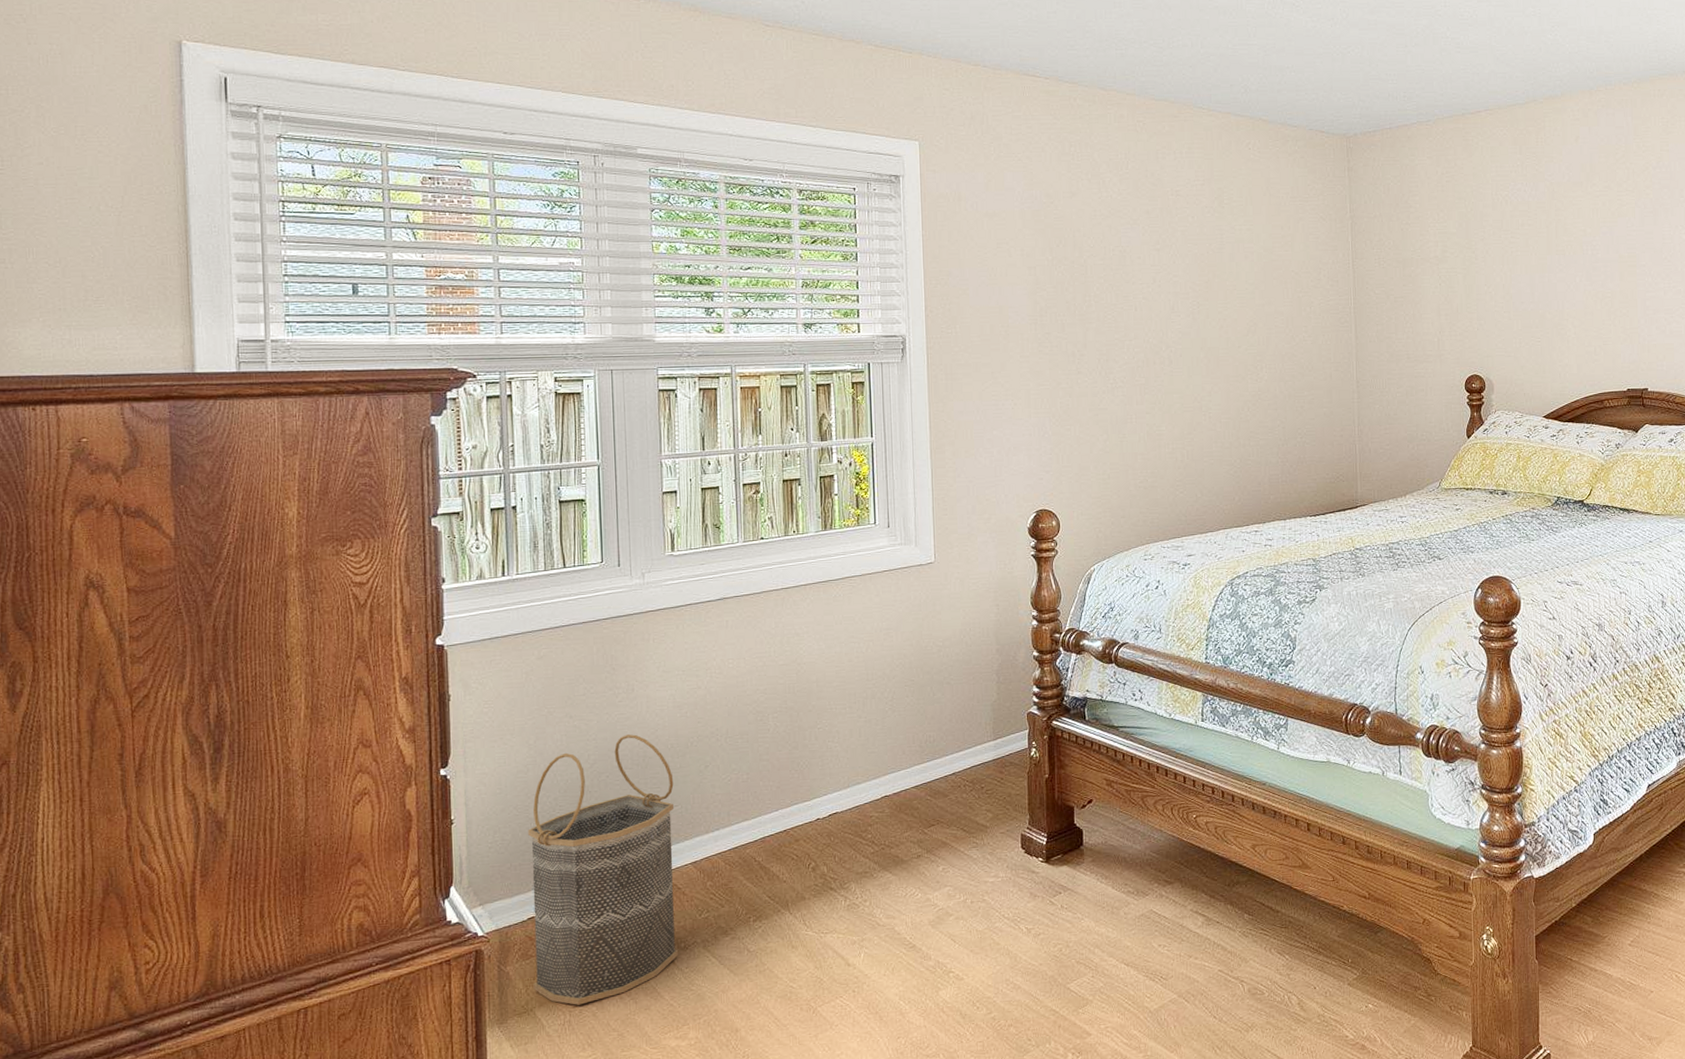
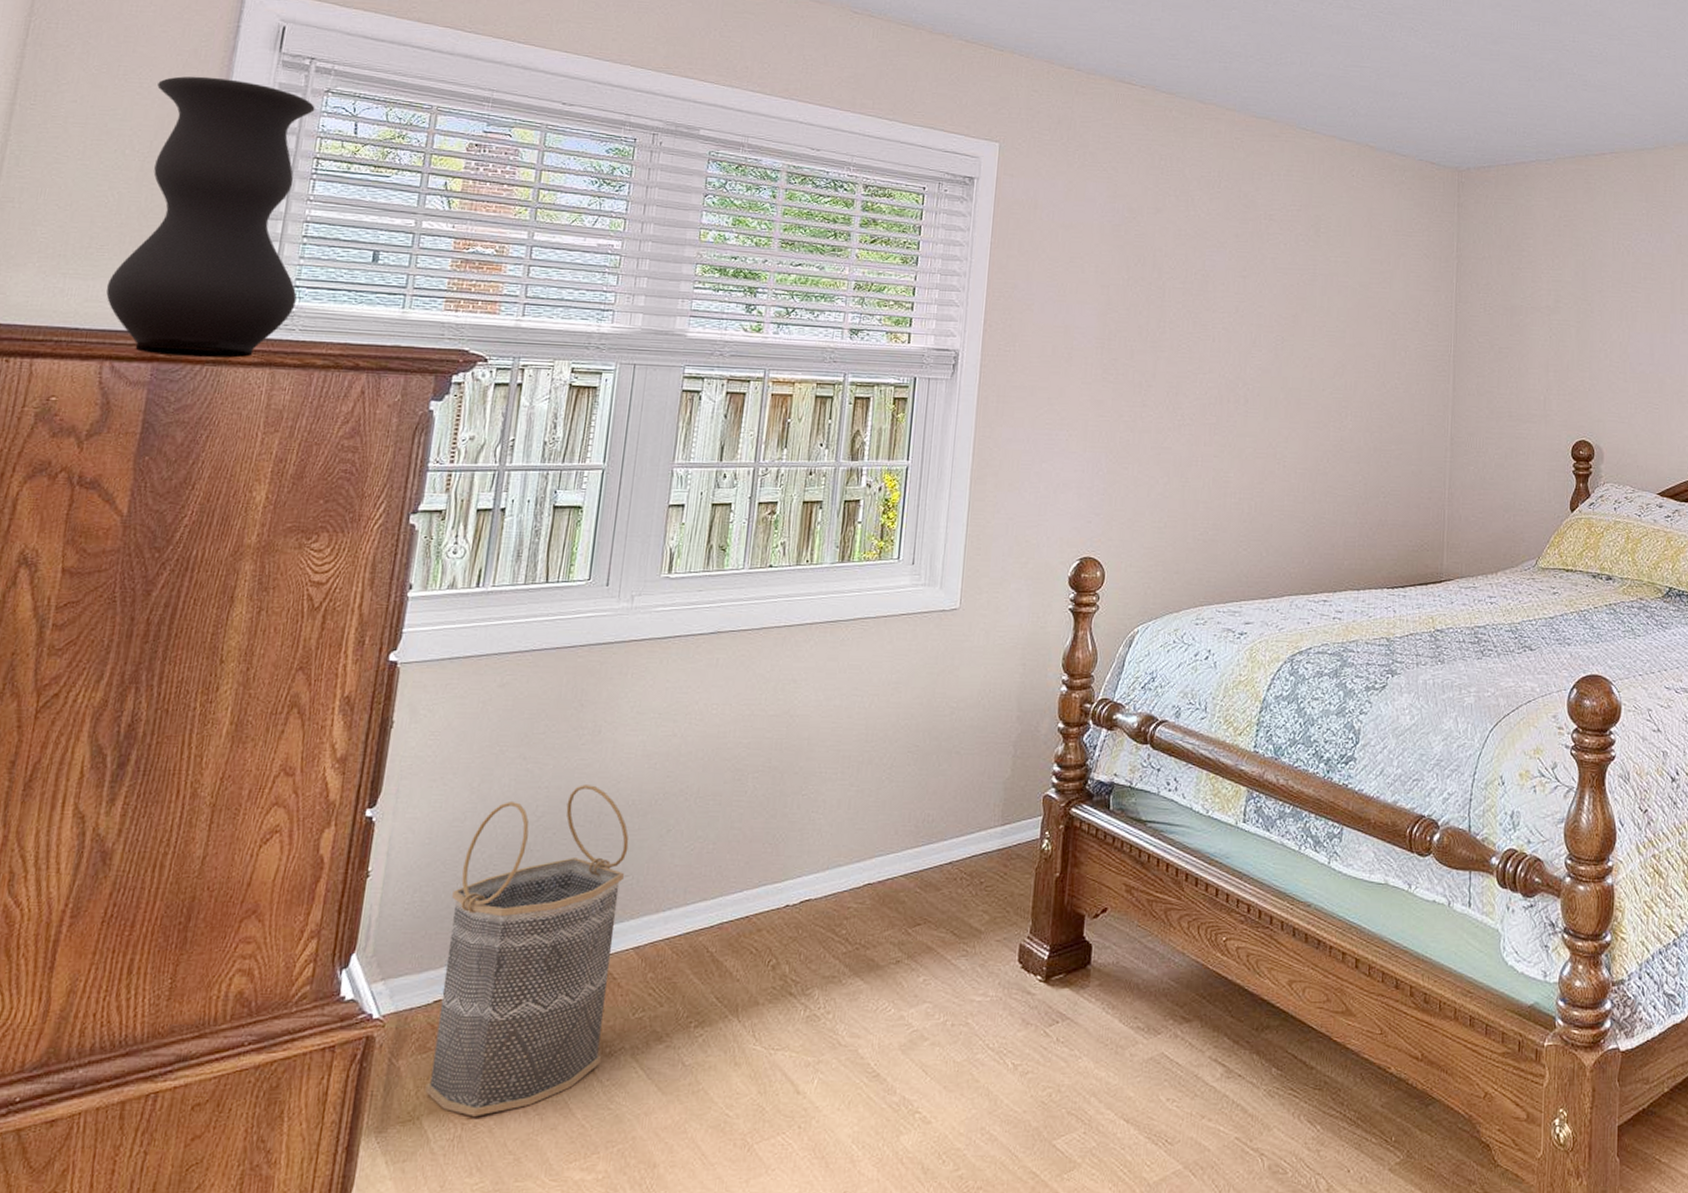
vase: none [110,131,289,394] -> present [106,76,315,359]

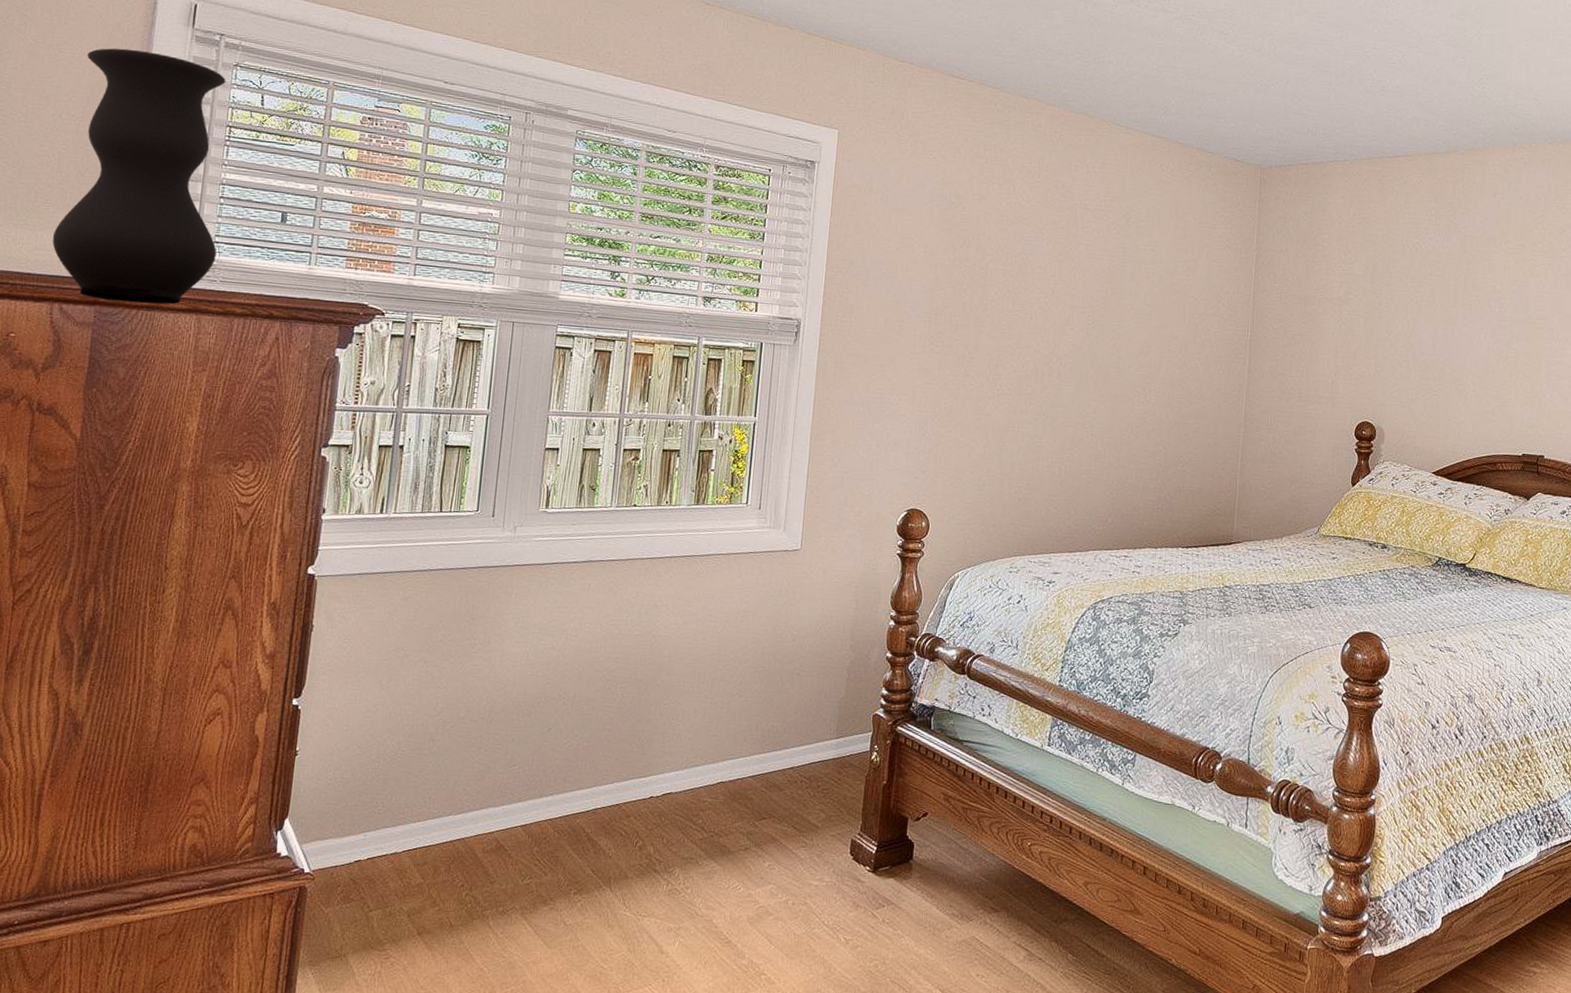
basket: present [424,785,629,1117] -> none [349,687,516,957]

